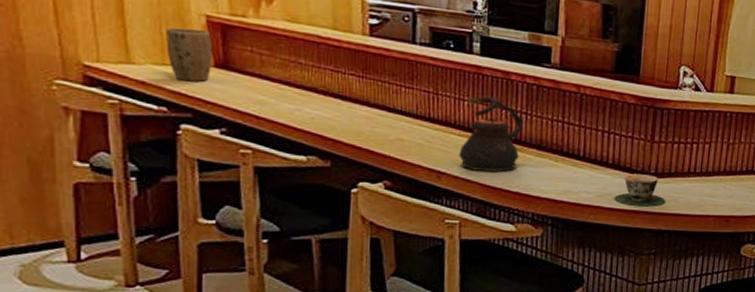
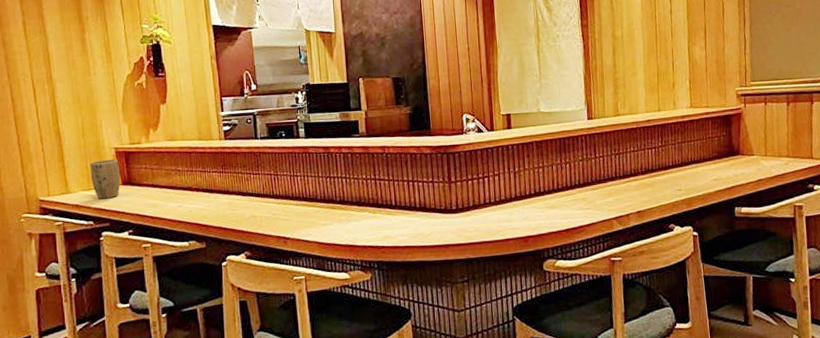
teapot: present [458,96,524,173] -> none [298,169,345,232]
teacup: present [614,173,666,207] -> none [425,211,469,241]

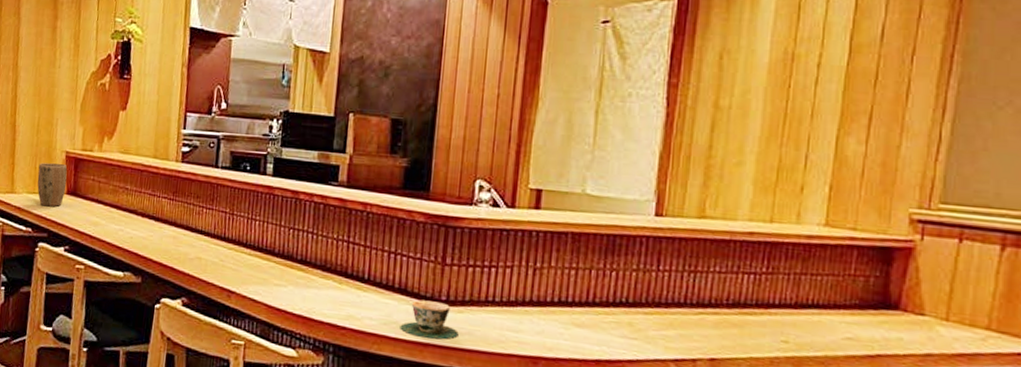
teacup: none [425,211,469,241] -> present [400,300,459,340]

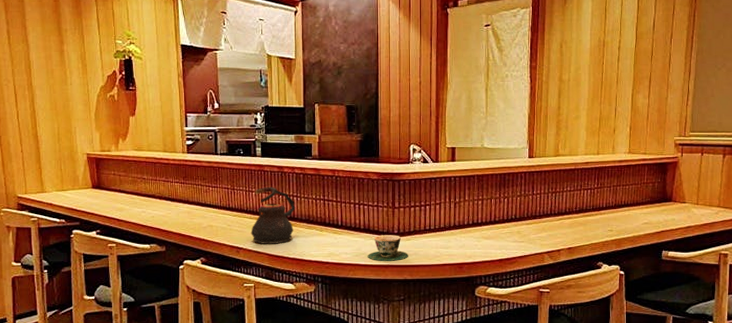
plant pot: present [37,162,68,207] -> none [64,164,91,200]
teapot: none [247,215,310,293] -> present [251,186,296,244]

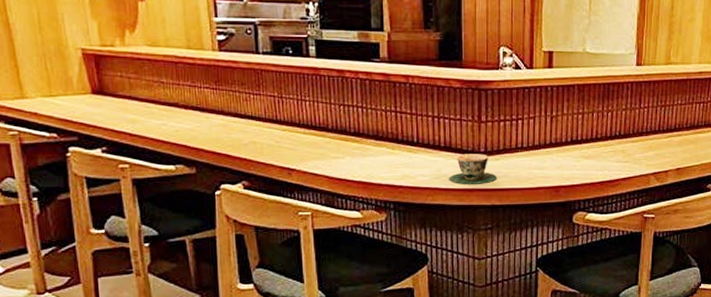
teapot: present [251,186,296,244] -> none [305,94,361,165]

